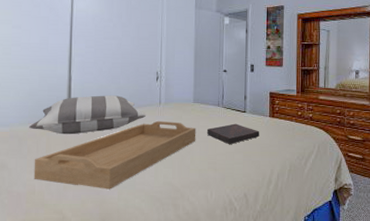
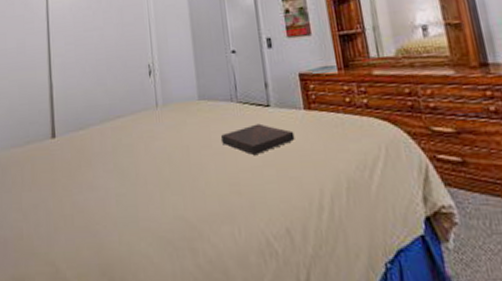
pillow: present [29,95,147,135] -> none [12,101,143,158]
serving tray: present [33,120,196,190] -> none [19,128,209,230]

